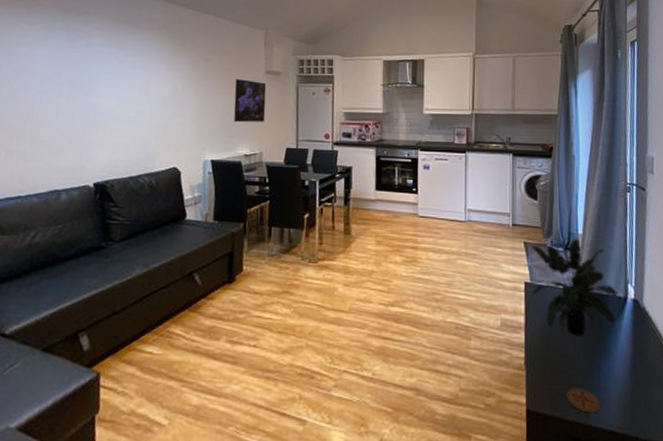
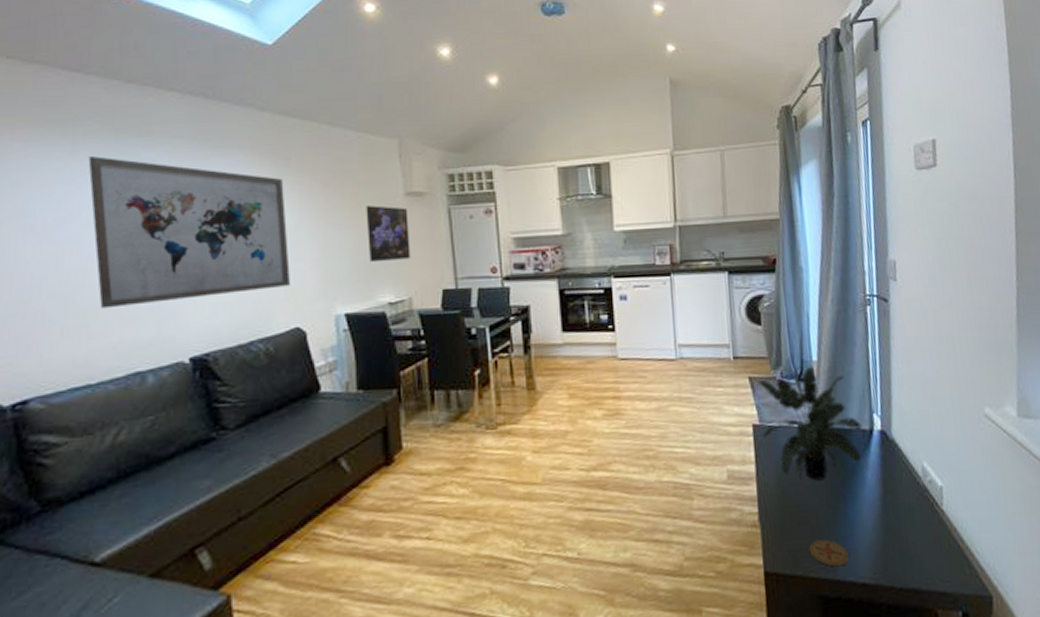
wall art: none [35,28,178,140] -> present [88,156,291,309]

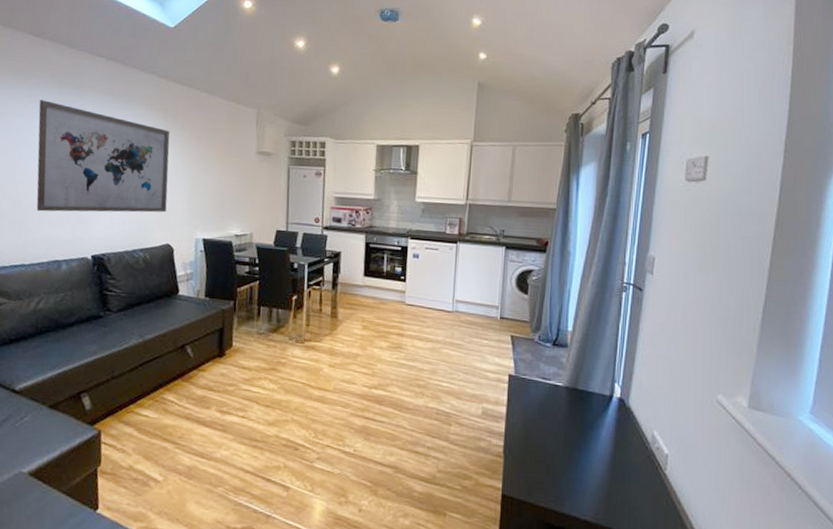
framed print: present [366,205,411,263] -> none [225,159,258,204]
potted plant: present [758,367,867,481] -> none [516,333,607,430]
coaster: present [809,539,849,567] -> none [542,477,576,503]

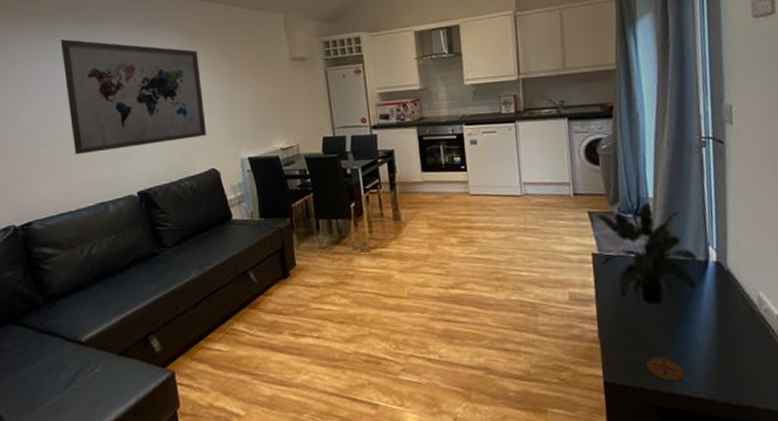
potted plant: none [516,333,607,430] -> present [596,203,702,305]
coaster: none [542,477,576,503] -> present [646,357,685,382]

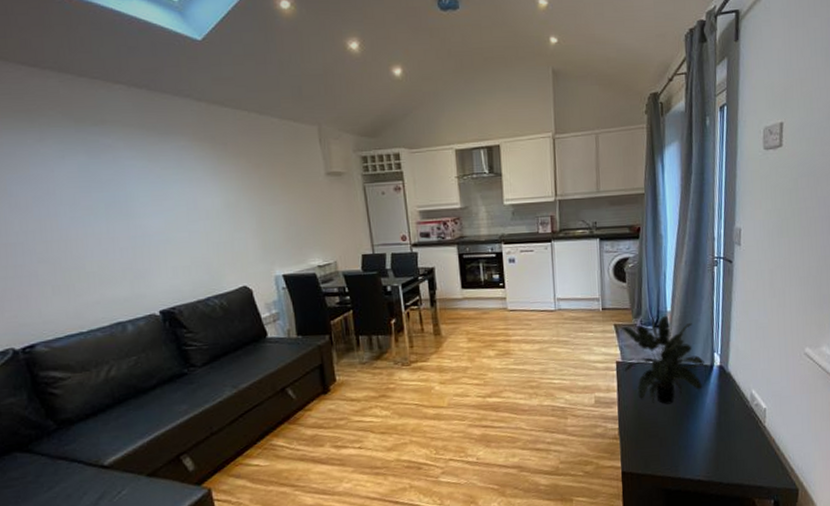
wall art: present [61,39,207,155] -> none [55,143,237,272]
coaster: present [646,357,685,382] -> none [657,448,688,469]

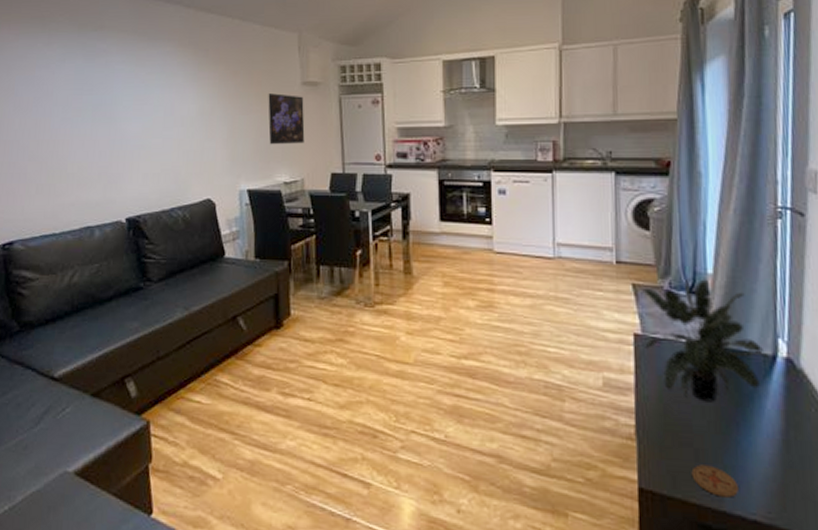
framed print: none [294,184,334,233] -> present [268,93,305,145]
coaster: none [657,448,688,469] -> present [691,464,738,498]

